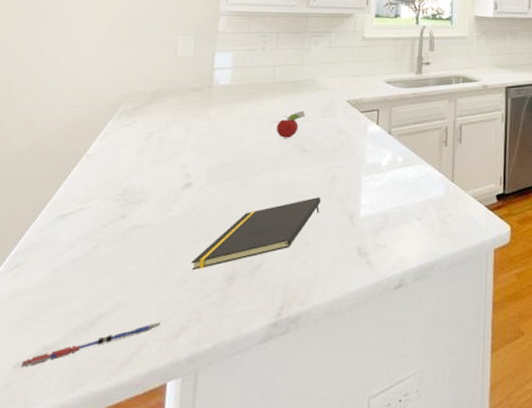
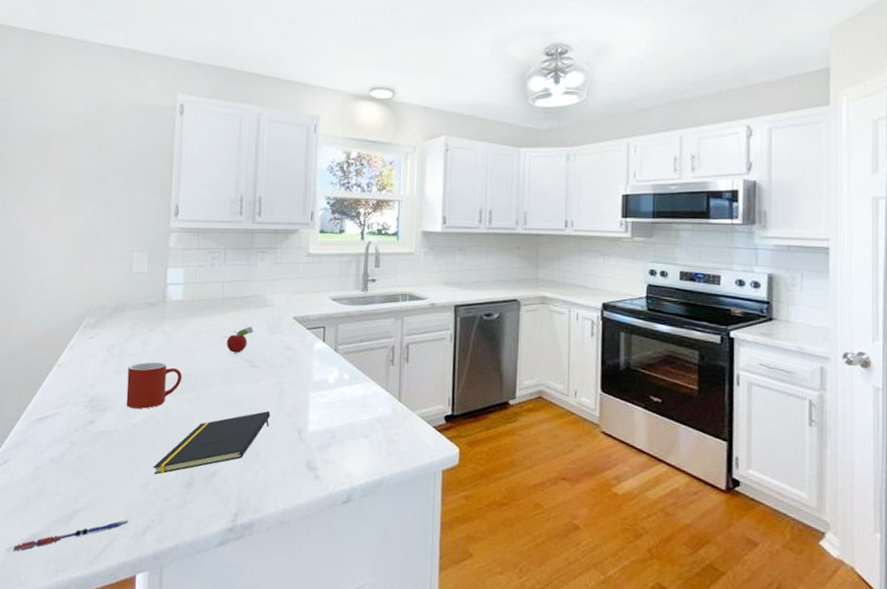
mug: none [163,150,228,200] -> present [126,362,183,409]

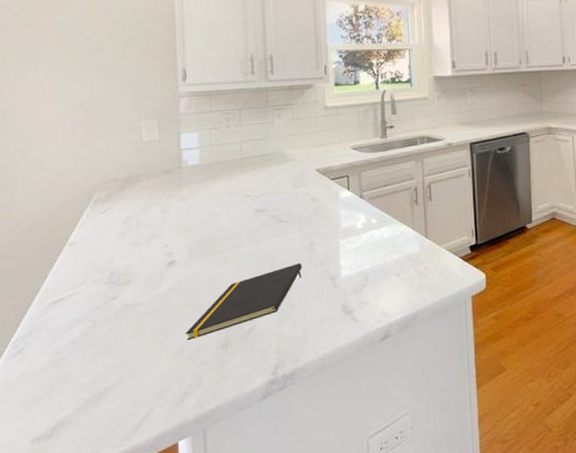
pen: present [14,520,128,552] -> none [40,390,164,441]
mug: present [126,362,183,409] -> none [148,229,208,278]
fruit: present [226,326,254,353] -> none [250,183,277,211]

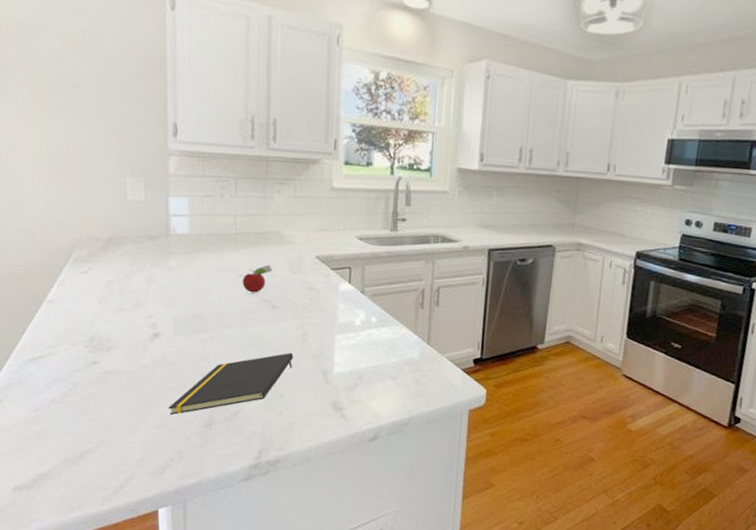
fruit: none [250,183,277,211] -> present [242,264,273,293]

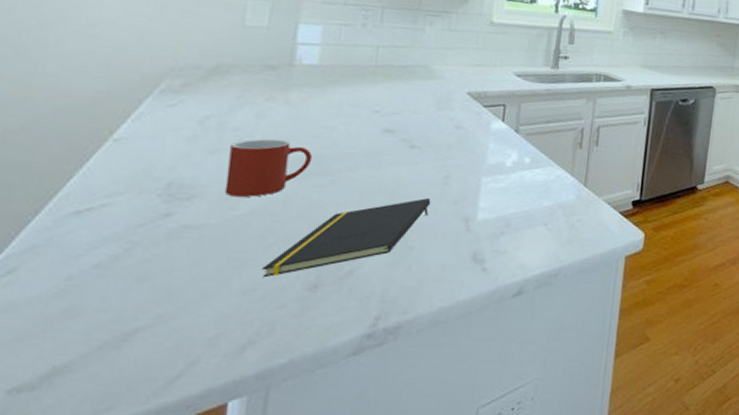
mug: none [131,300,195,349] -> present [224,139,313,197]
fruit: present [242,264,273,293] -> none [377,100,416,131]

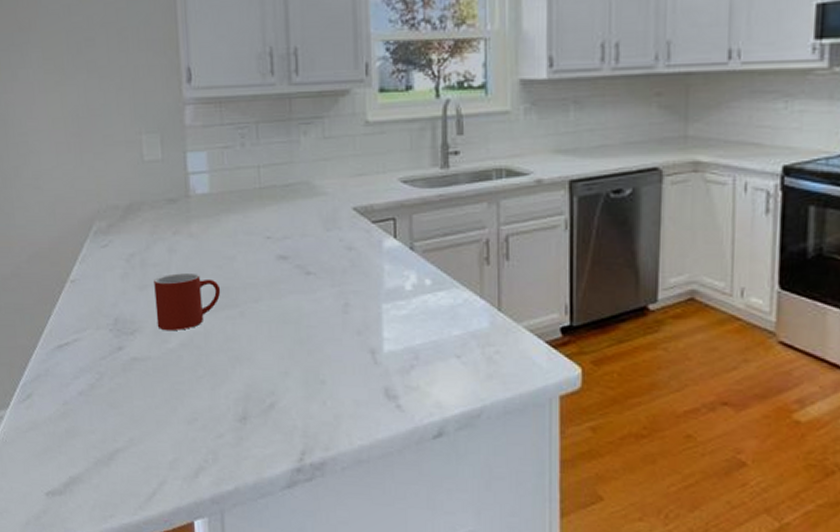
notepad: present [262,197,431,278] -> none [198,328,335,408]

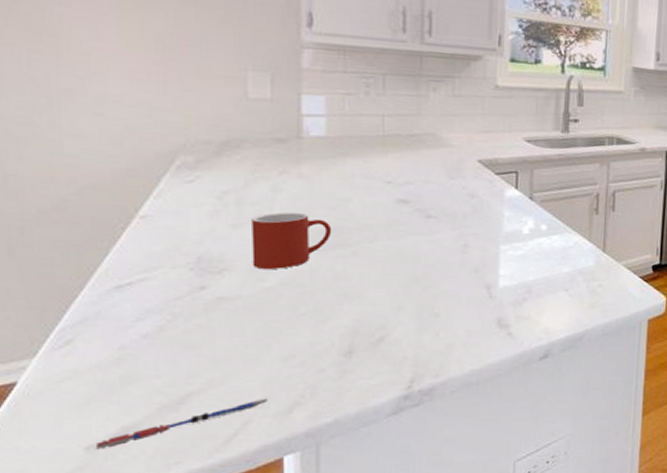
pen: none [53,460,177,497] -> present [96,399,267,450]

